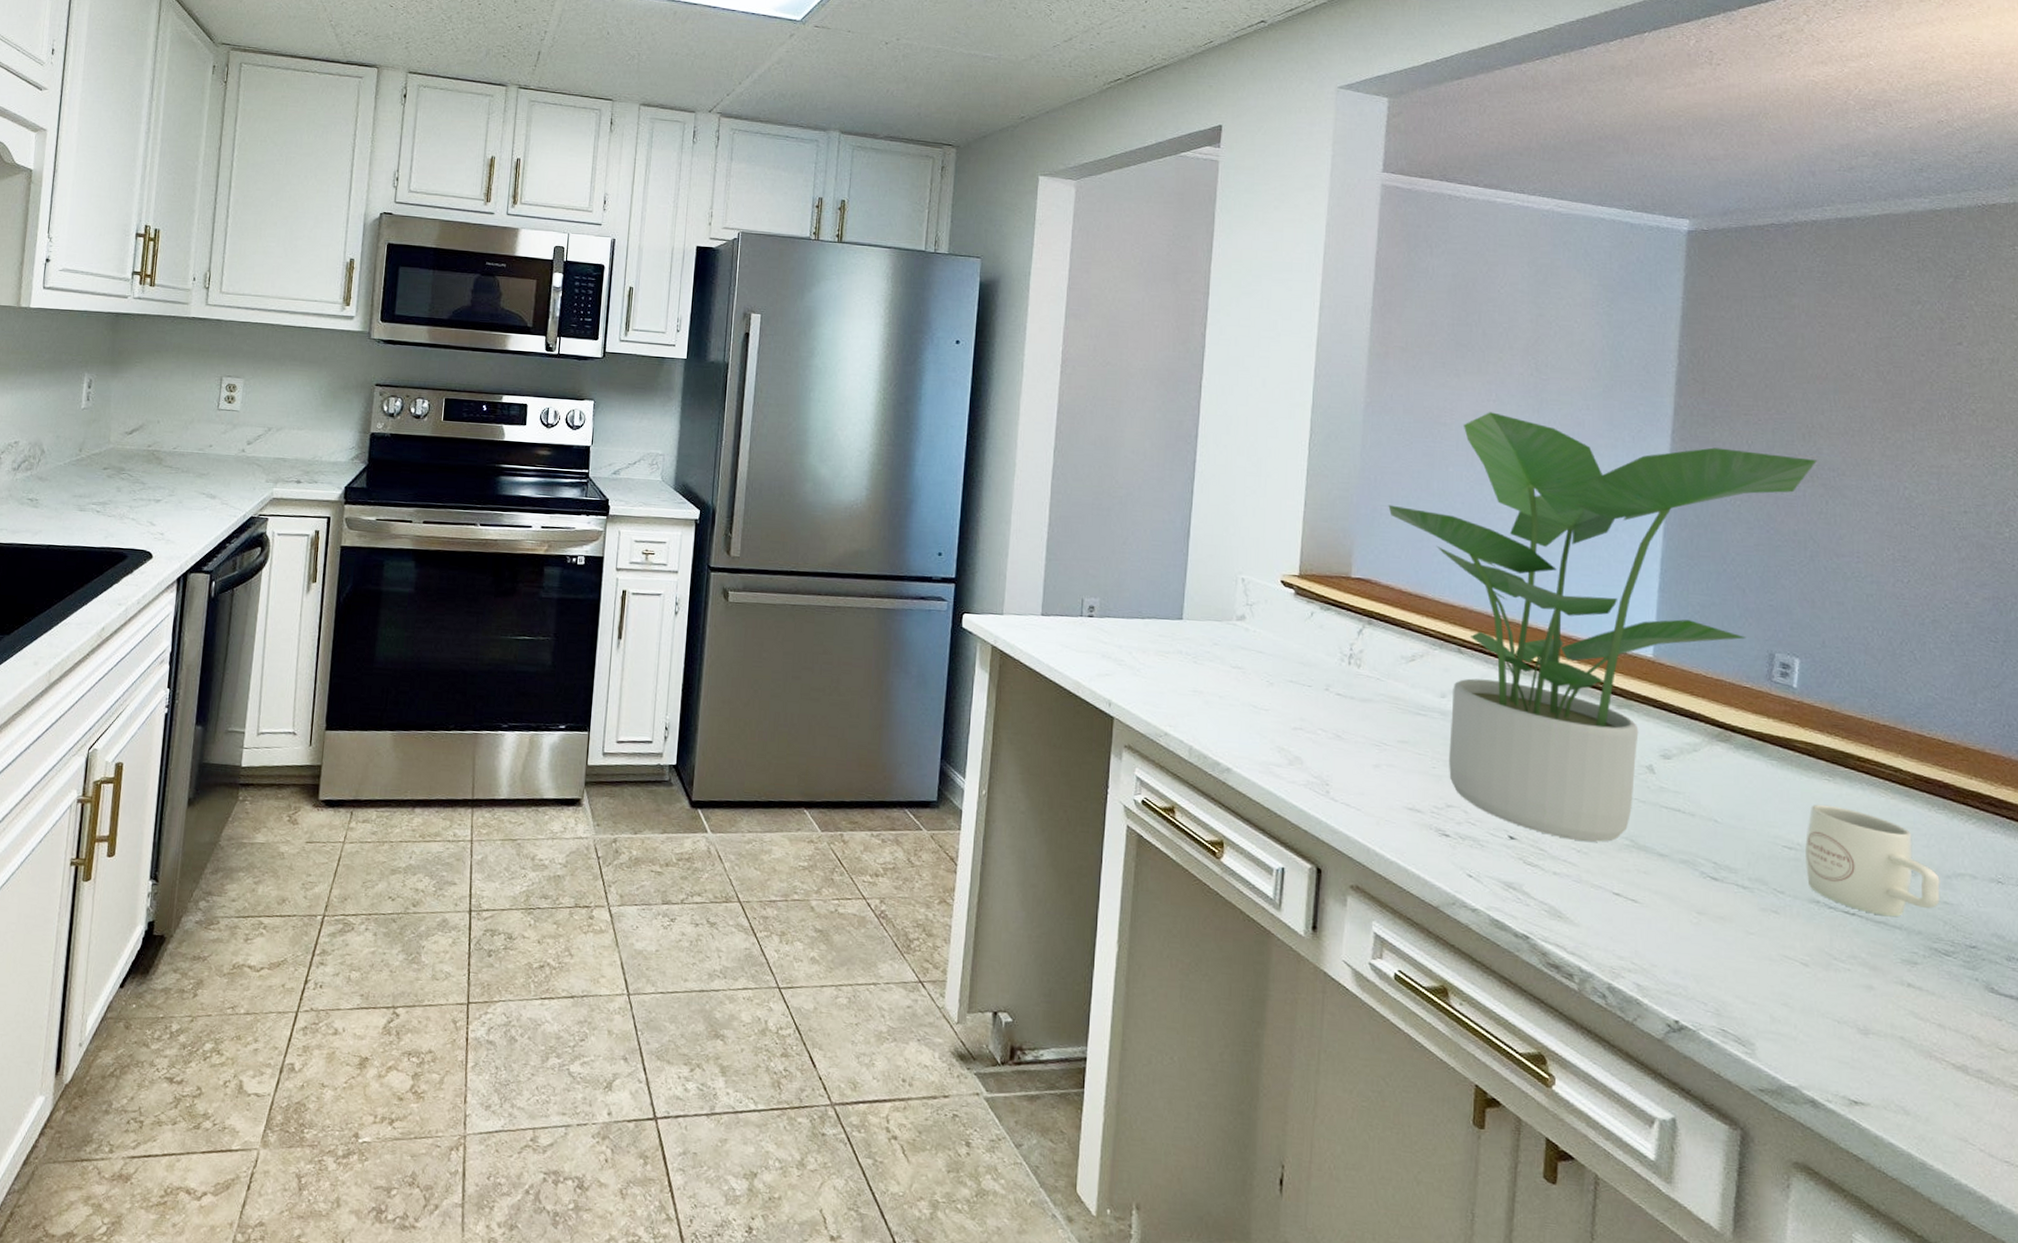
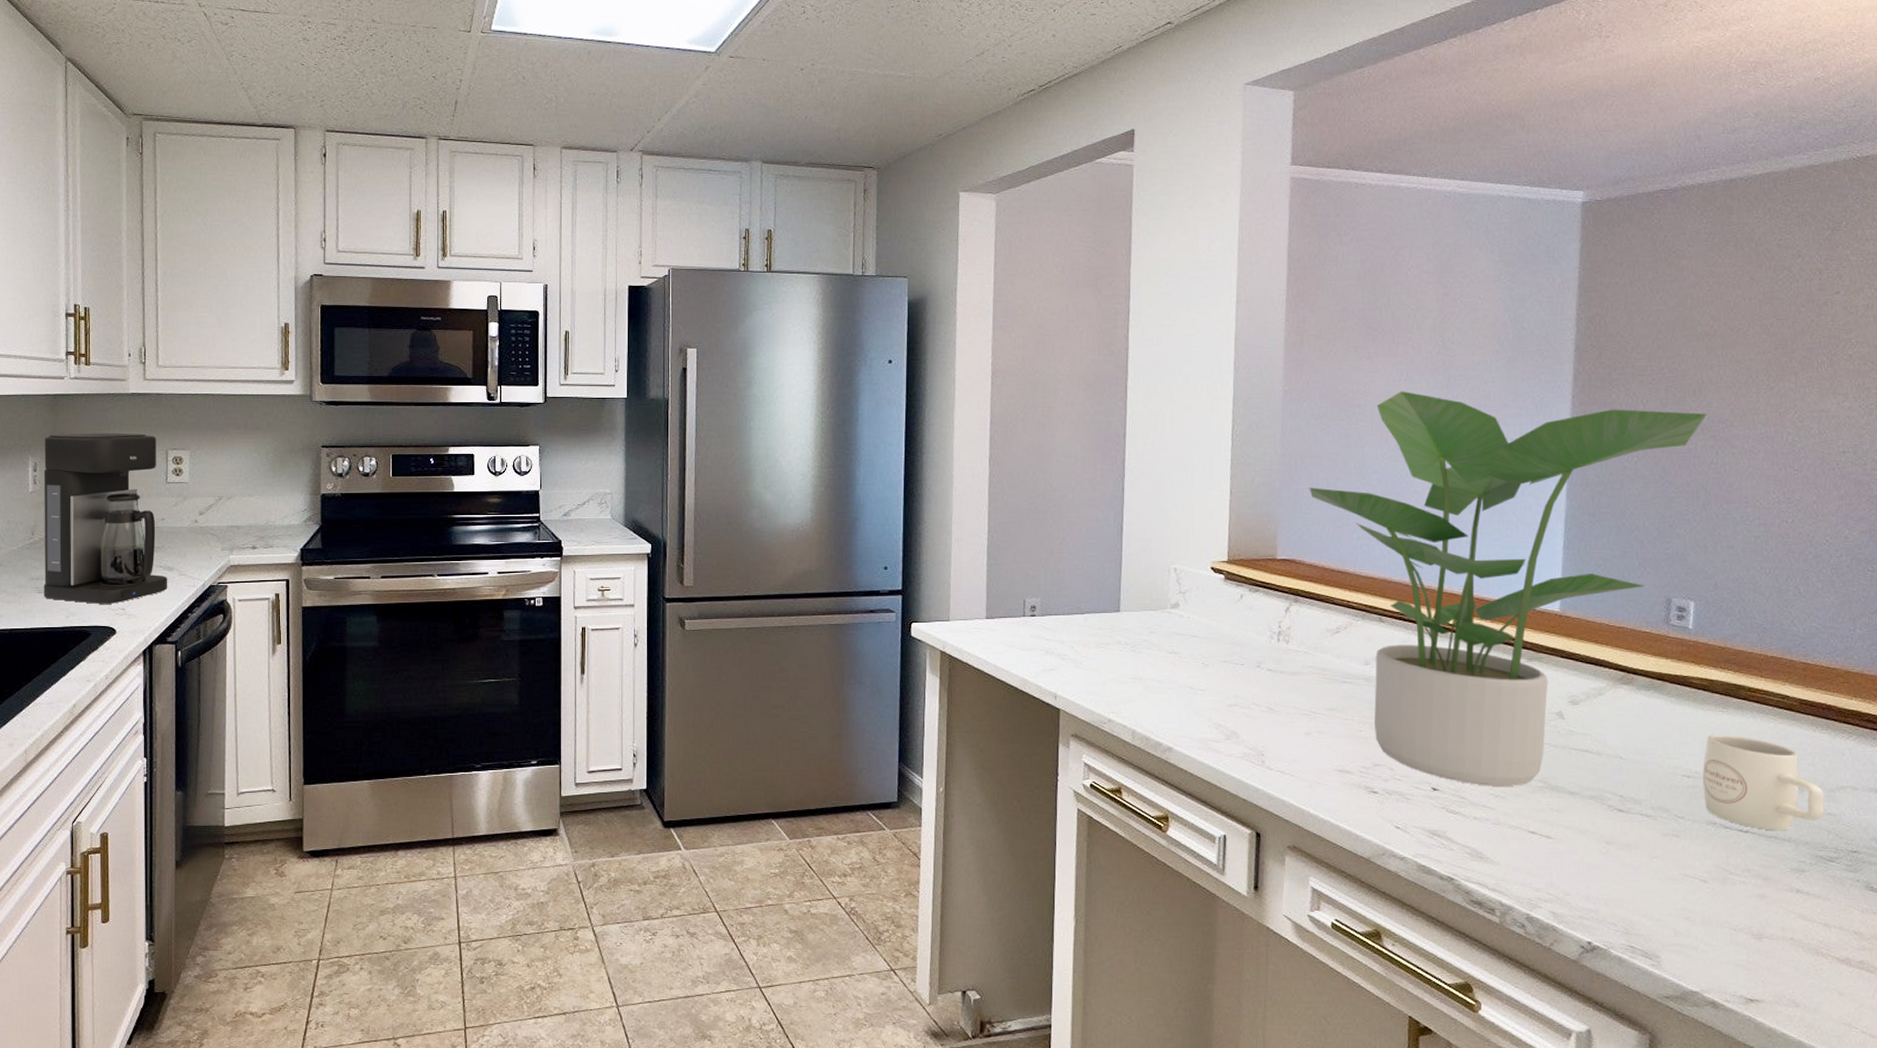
coffee maker: none [84,352,212,528] -> present [43,432,168,604]

